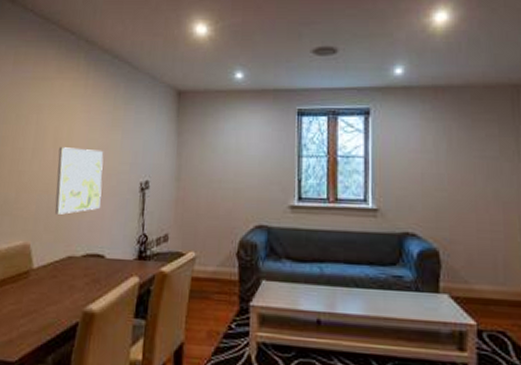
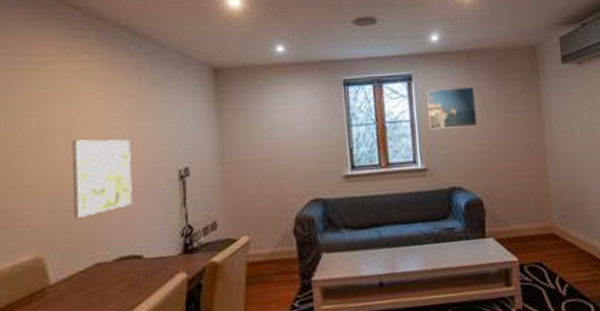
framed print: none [384,125,440,170] -> present [427,87,478,129]

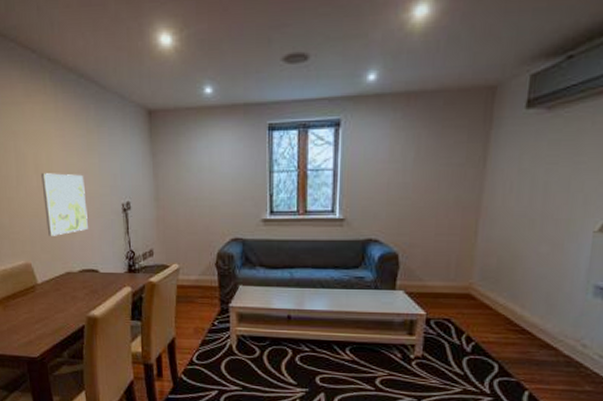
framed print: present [427,87,478,129] -> none [352,135,409,180]

